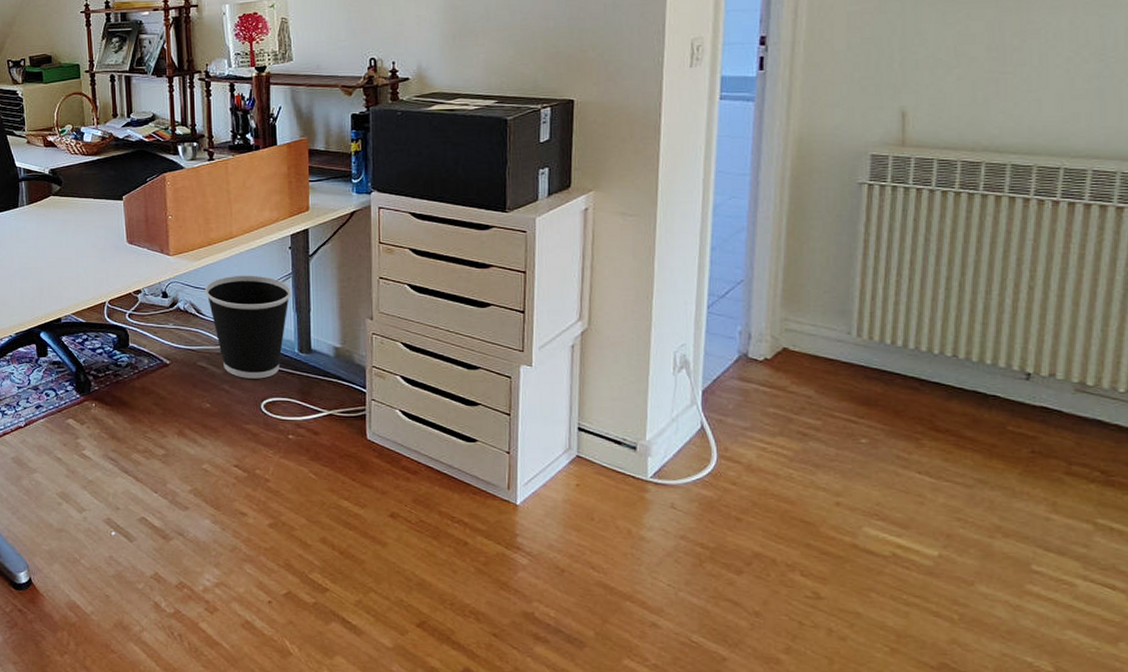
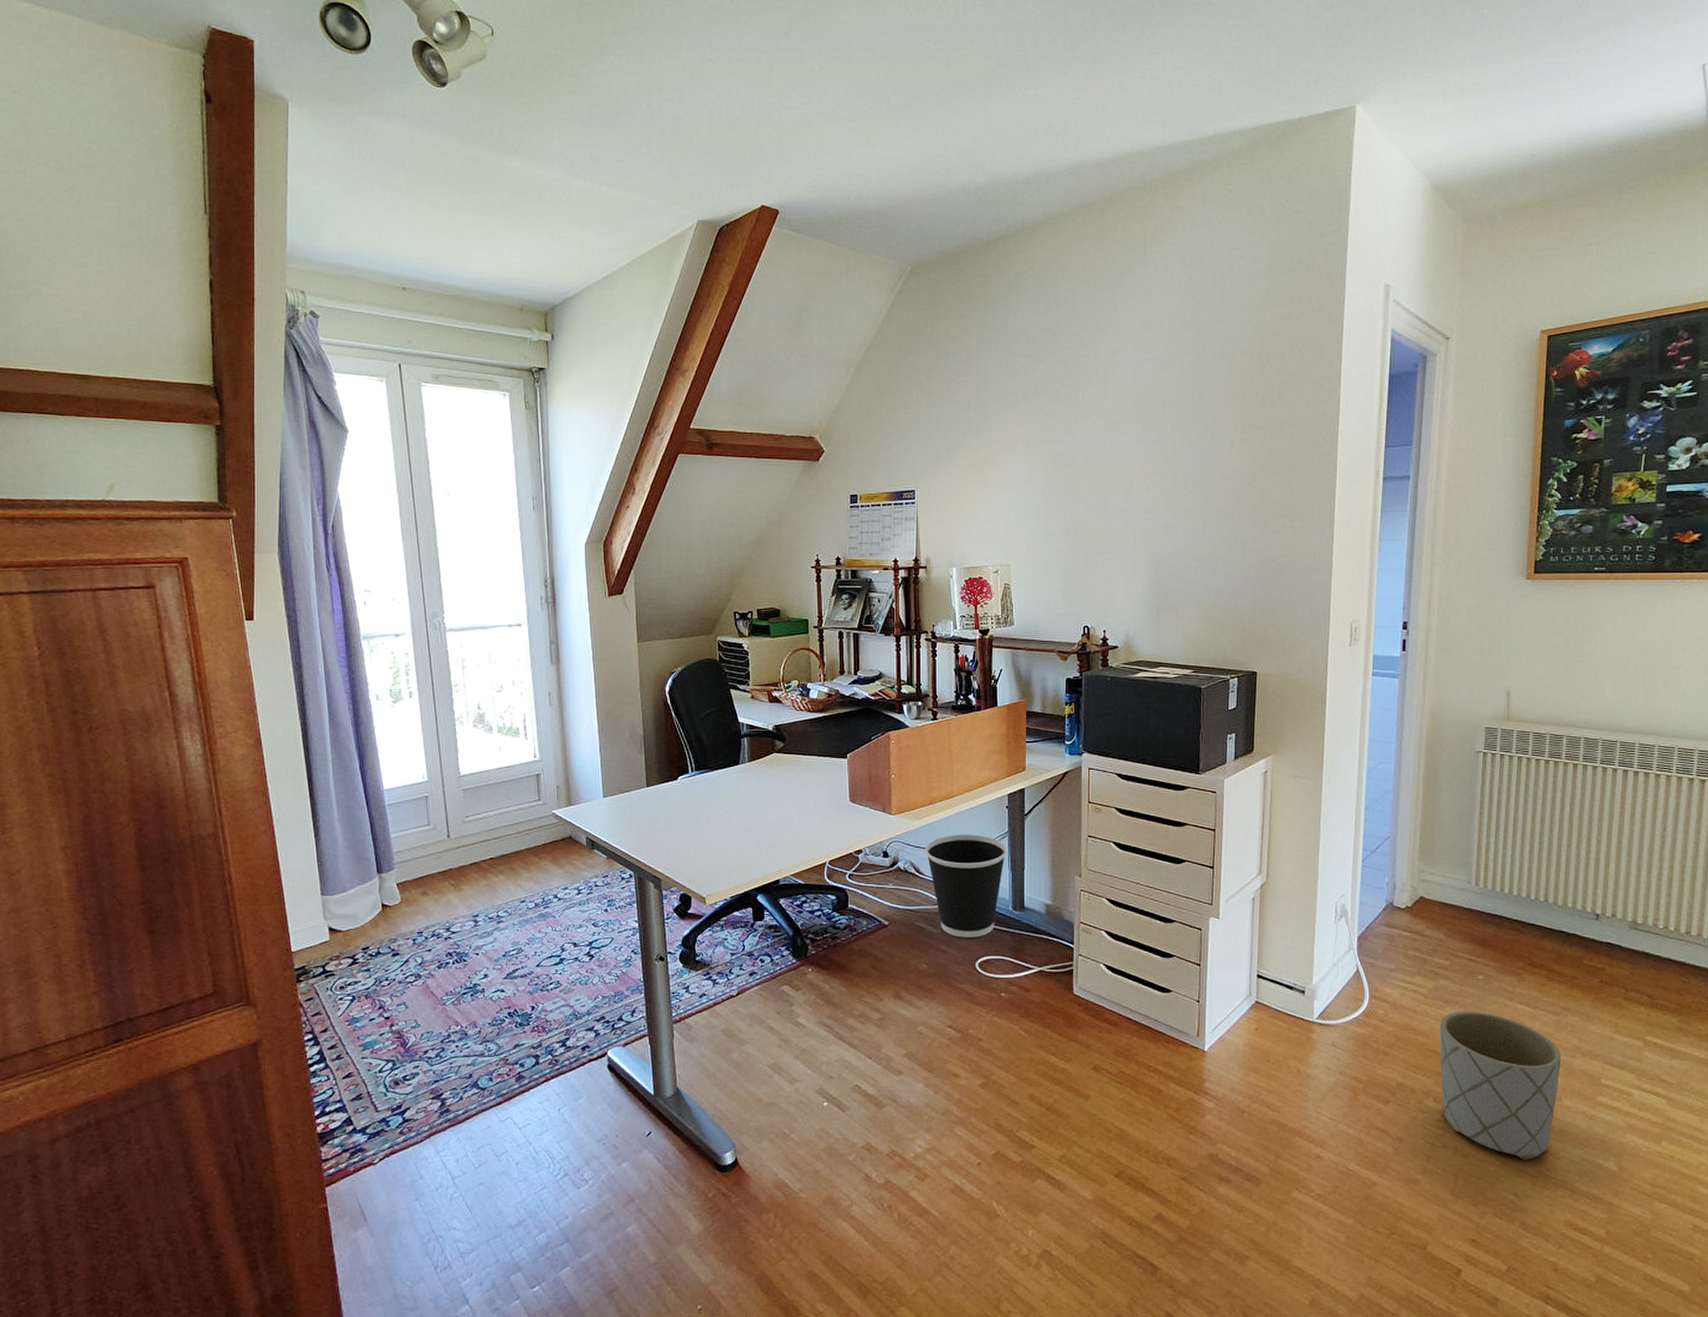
planter: none [809,477,975,650] -> present [1440,1011,1562,1160]

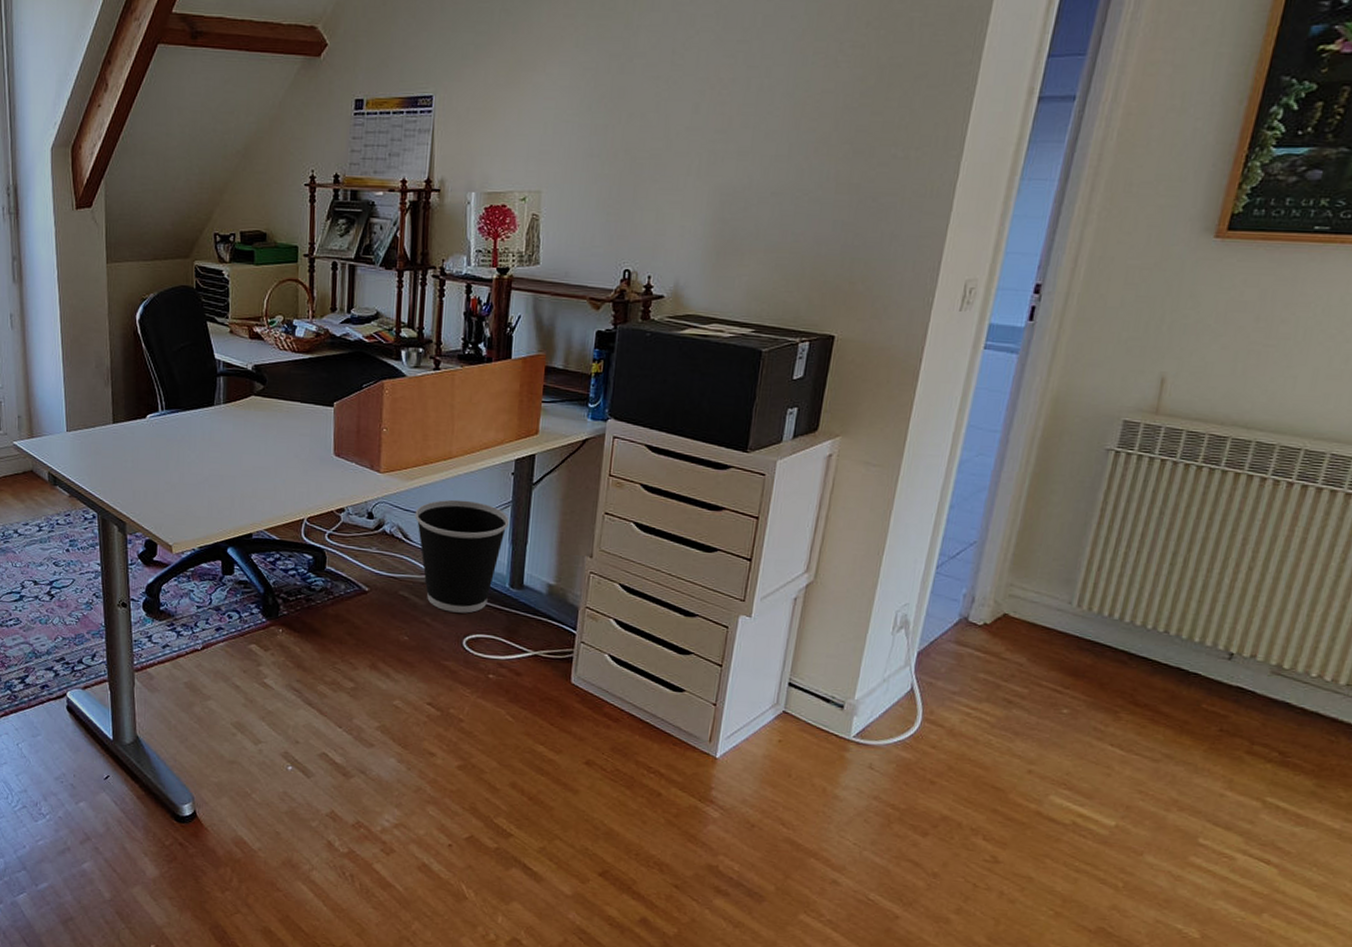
planter: present [1440,1011,1562,1160] -> none [992,745,1153,914]

